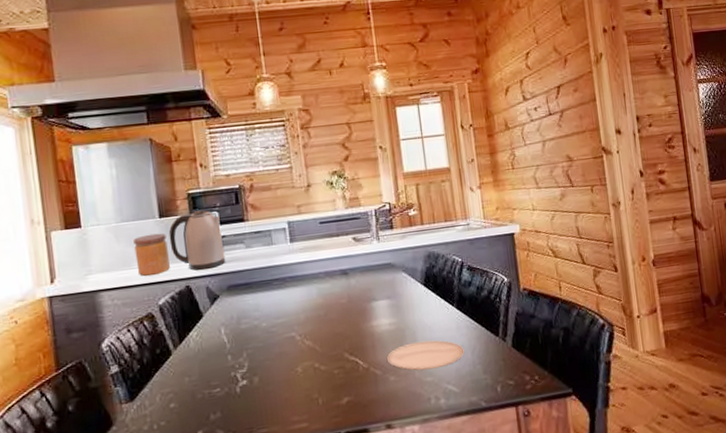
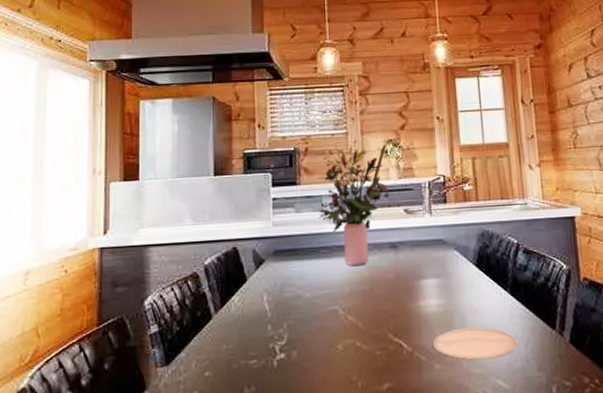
jar: present [133,233,171,276] -> none [187,191,220,234]
kettle: present [168,210,226,270] -> none [221,171,275,232]
bouquet: none [265,176,338,295] -> present [318,144,390,267]

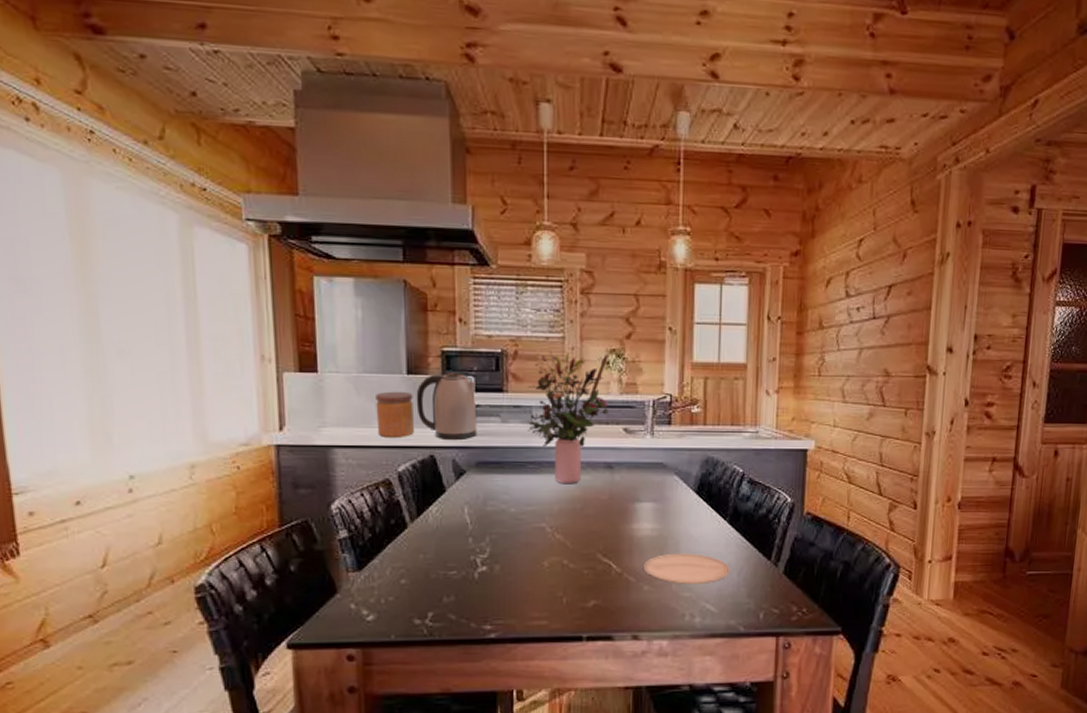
jar: none [187,191,220,234] -> present [376,391,415,437]
kettle: none [221,171,275,232] -> present [416,373,478,439]

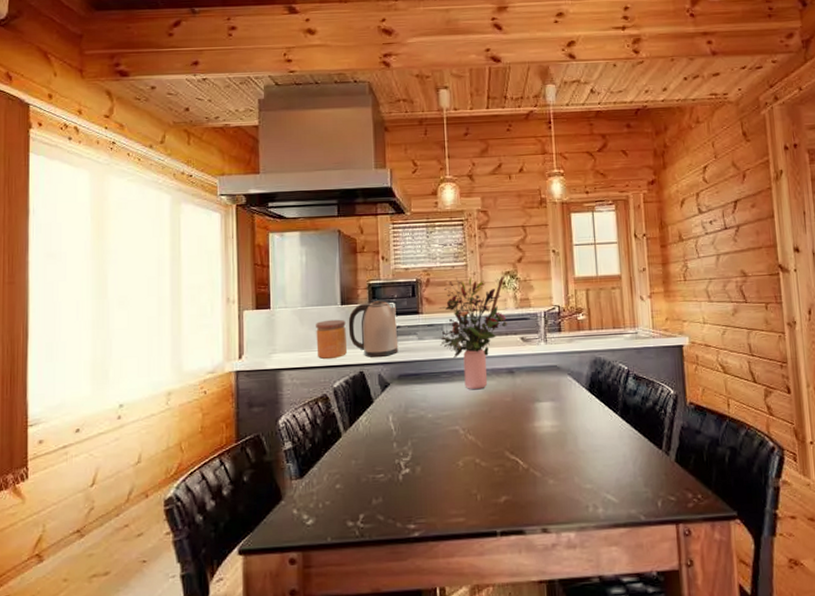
plate: present [644,553,730,585] -> none [547,446,626,477]

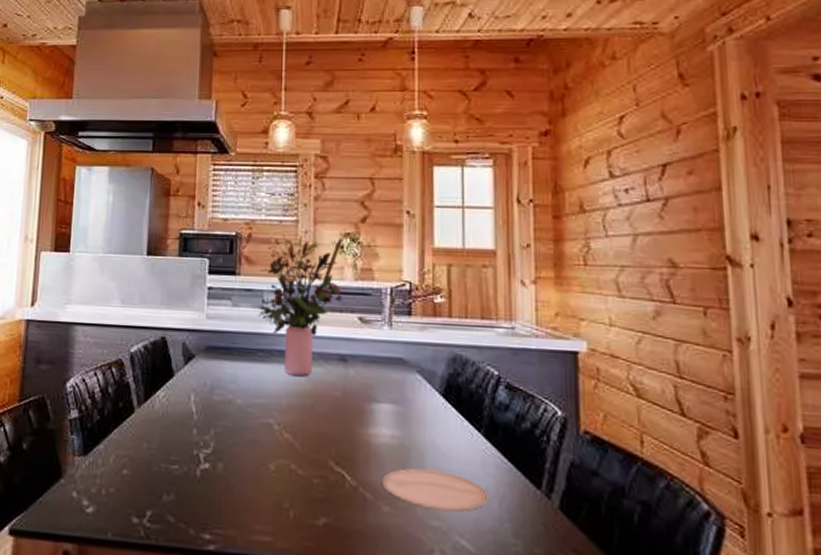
jar: present [316,319,348,359] -> none [115,271,151,317]
kettle: present [348,301,399,357] -> none [153,254,211,322]
plate: none [547,446,626,477] -> present [383,468,489,513]

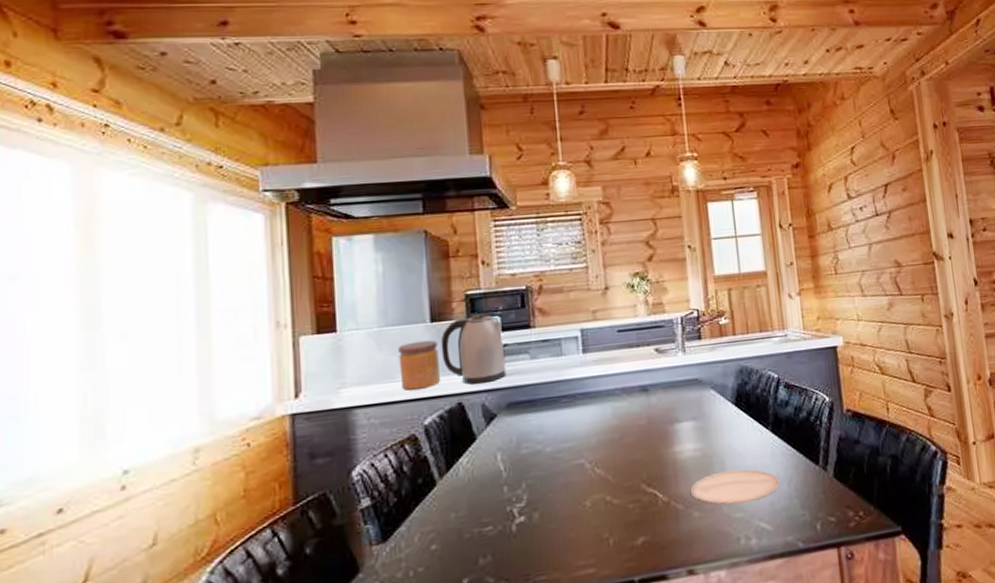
jar: none [115,271,151,317] -> present [398,340,441,391]
kettle: none [153,254,211,322] -> present [440,314,507,385]
bouquet: present [257,235,343,377] -> none [555,278,638,415]

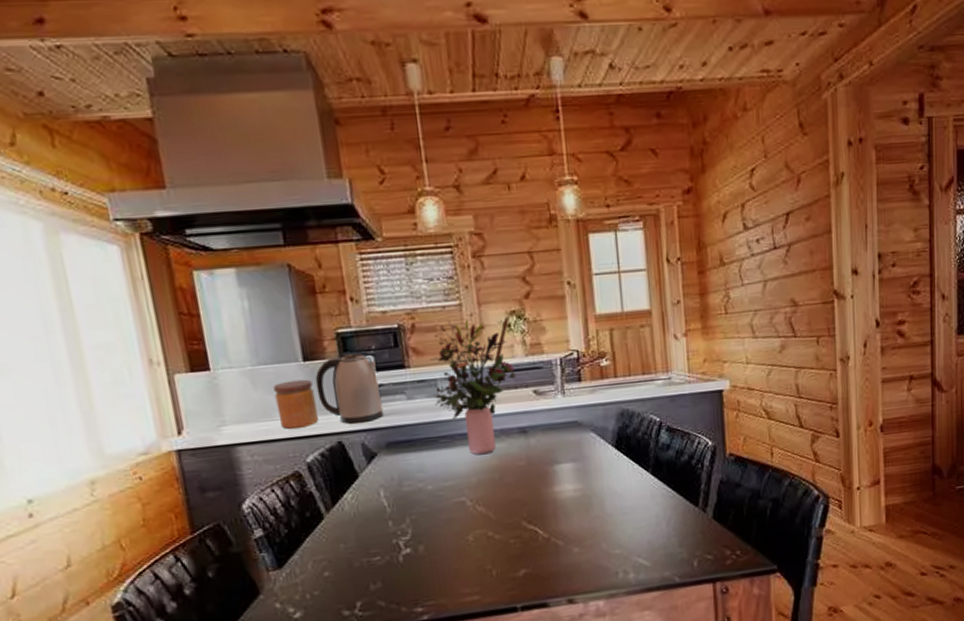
bouquet: none [555,278,638,415] -> present [430,317,516,455]
plate: present [691,469,780,505] -> none [571,509,659,542]

